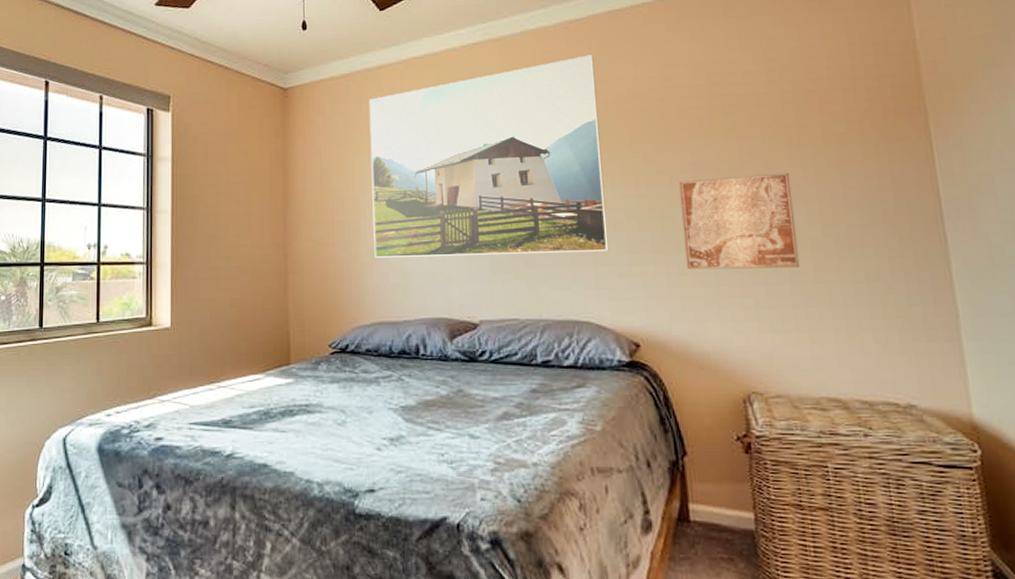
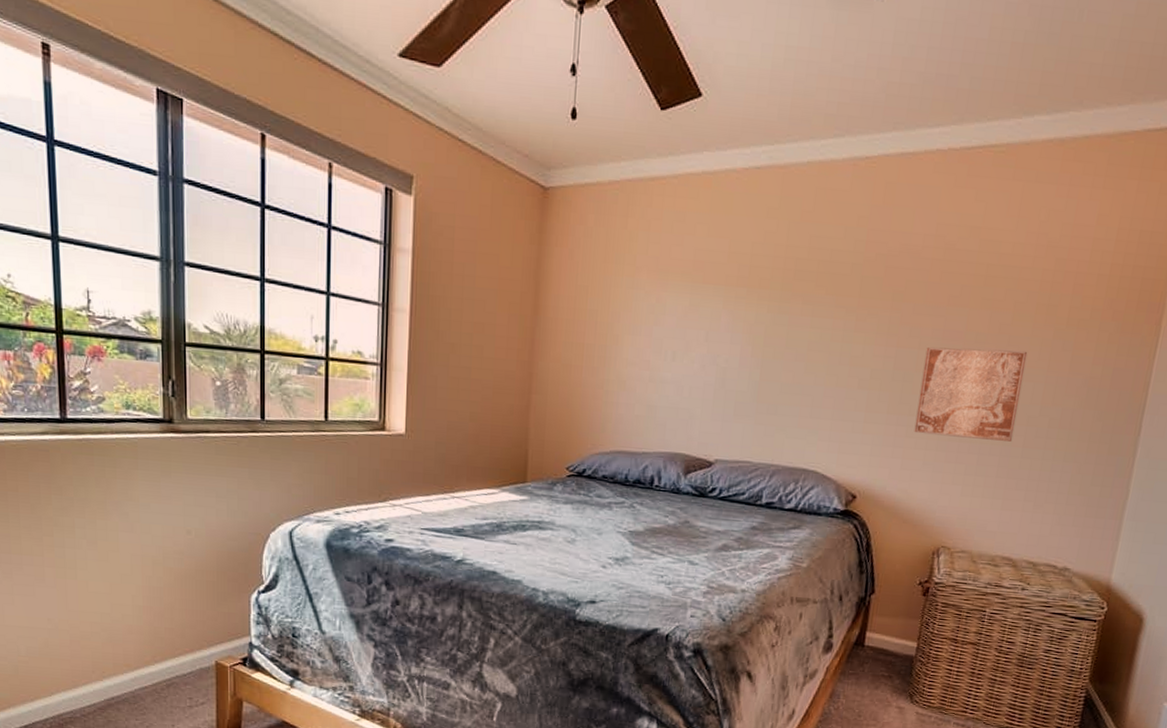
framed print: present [369,55,609,258] -> none [622,199,875,407]

